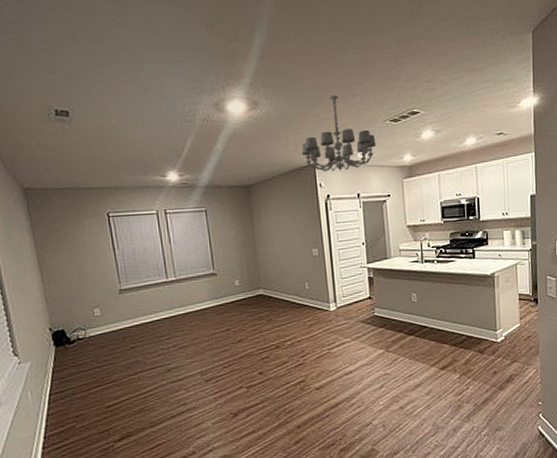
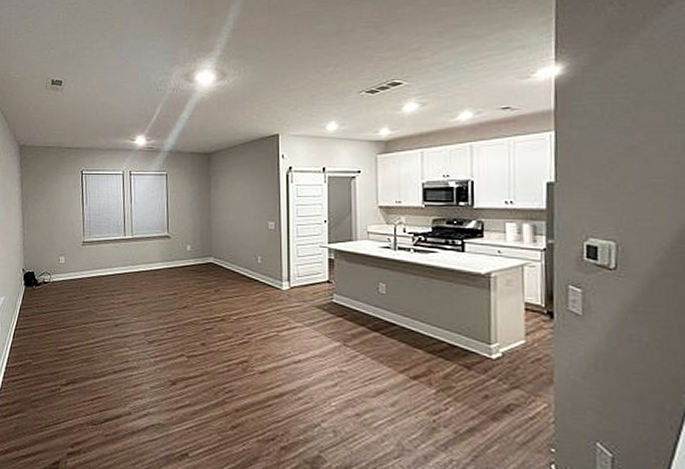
chandelier: present [301,95,376,172] -> none [265,65,348,144]

